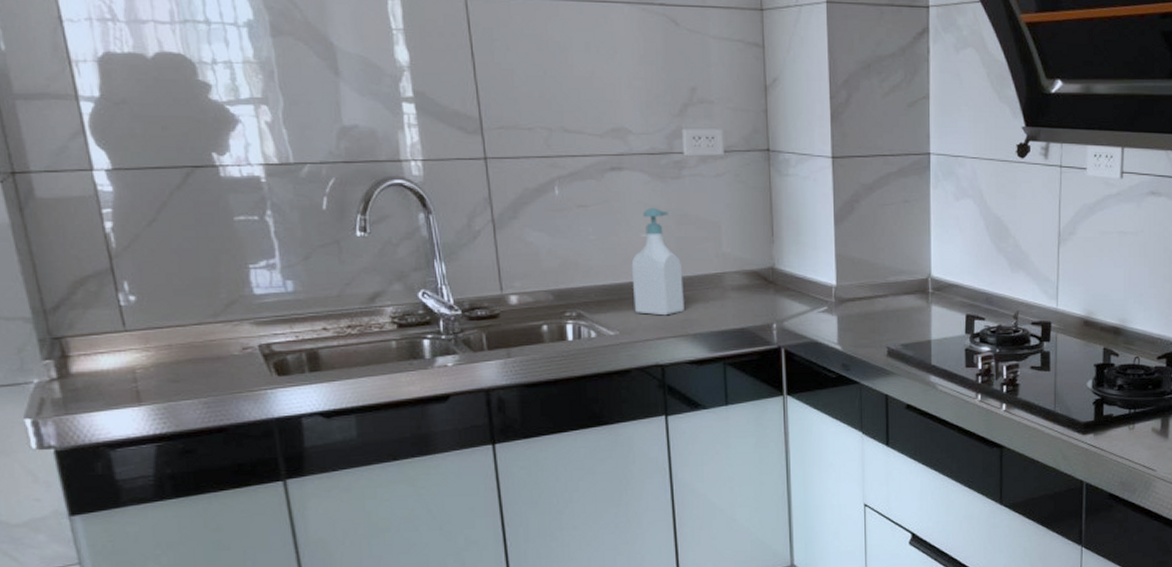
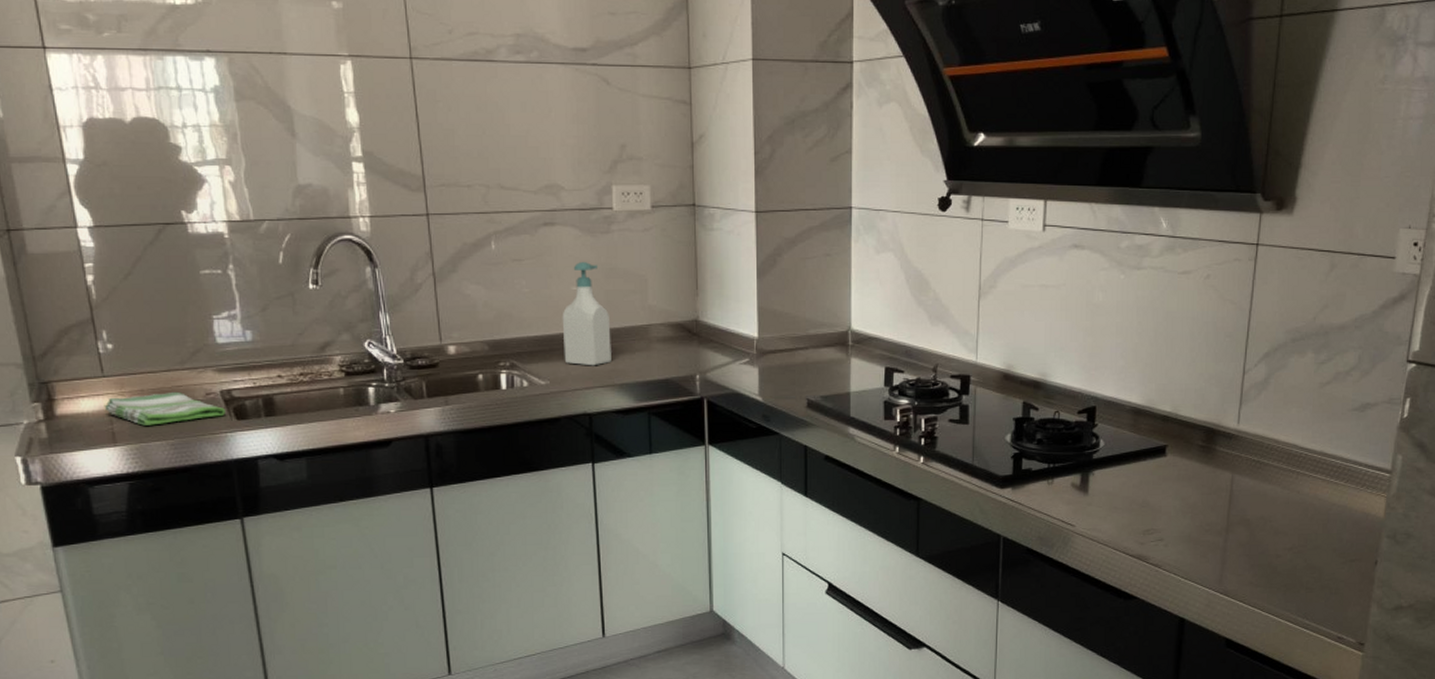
dish towel: none [126,347,265,383] -> present [104,393,225,426]

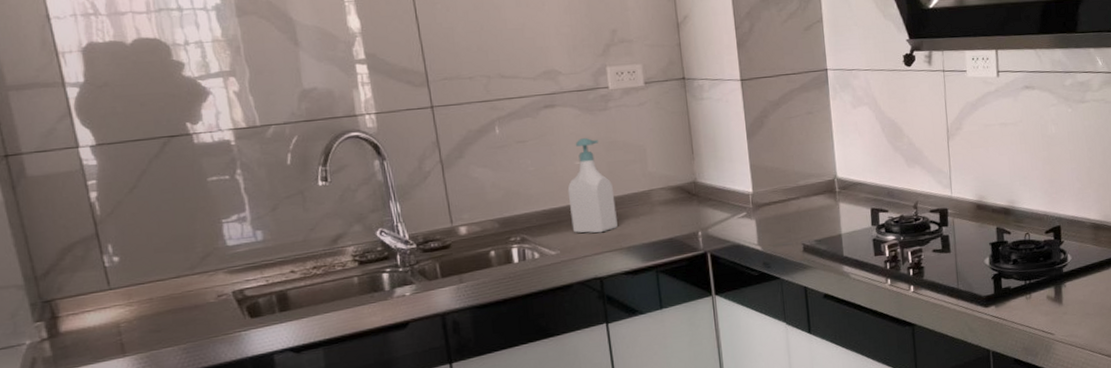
dish towel: present [104,393,225,426] -> none [111,297,238,334]

